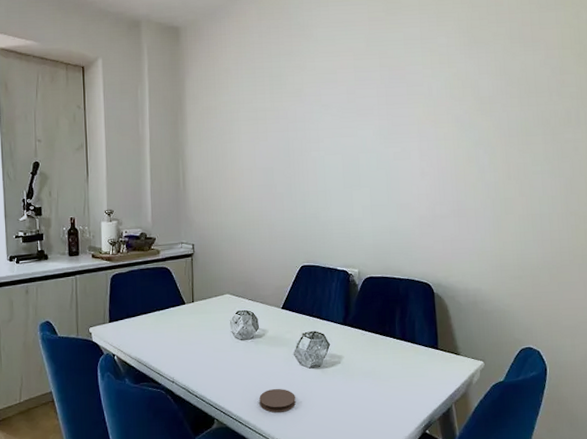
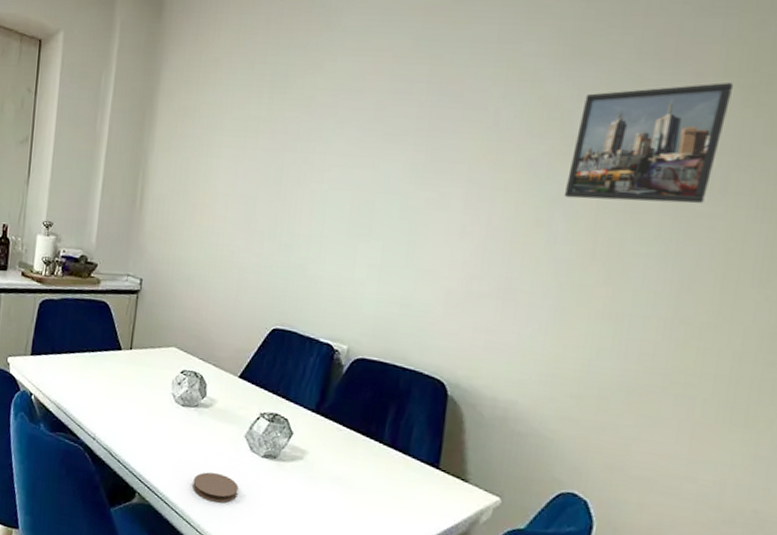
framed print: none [483,53,570,140] -> present [563,83,734,204]

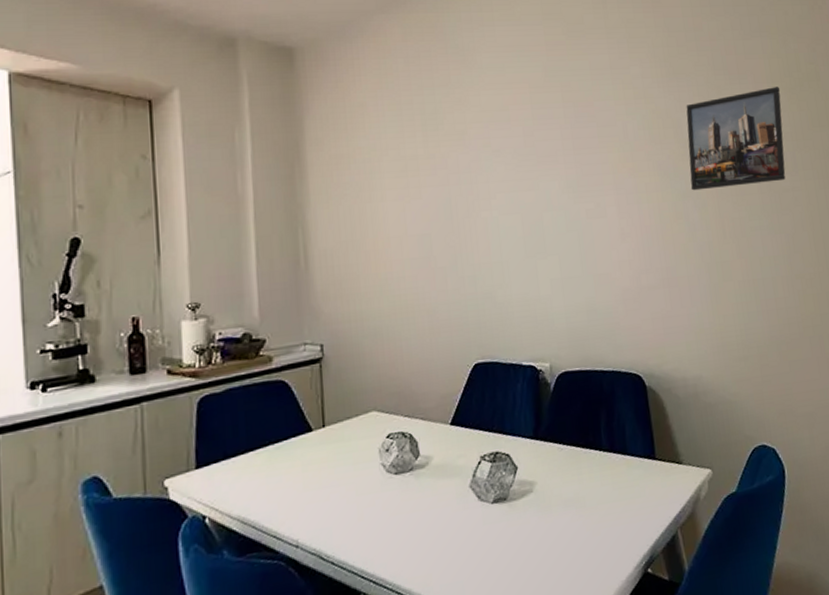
coaster: present [192,472,238,503] -> none [424,536,475,573]

